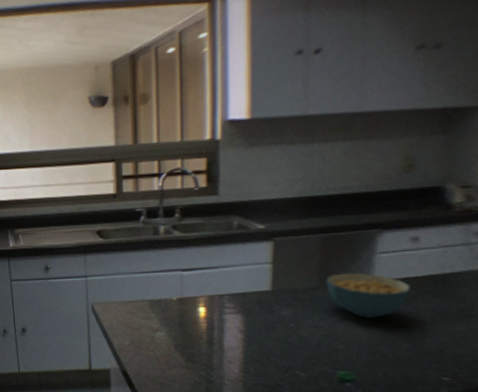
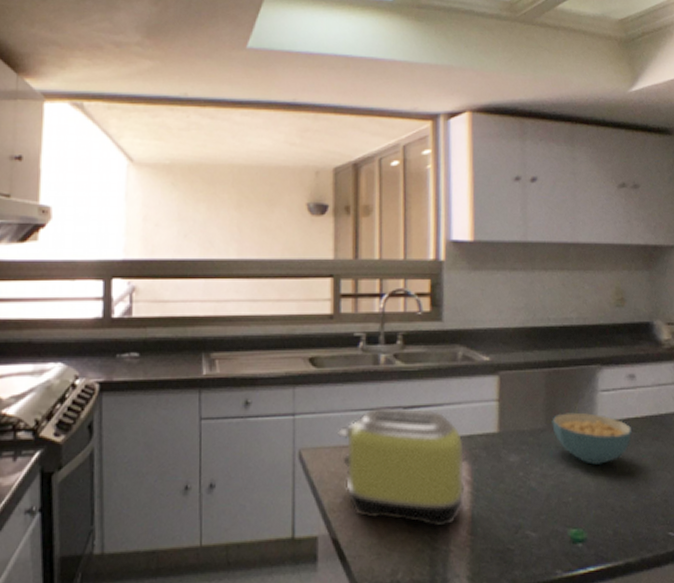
toaster: none [124,269,238,366] -> present [338,407,465,527]

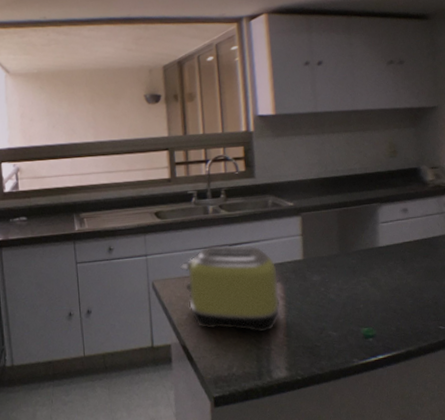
cereal bowl: present [552,412,631,465] -> none [344,240,407,279]

